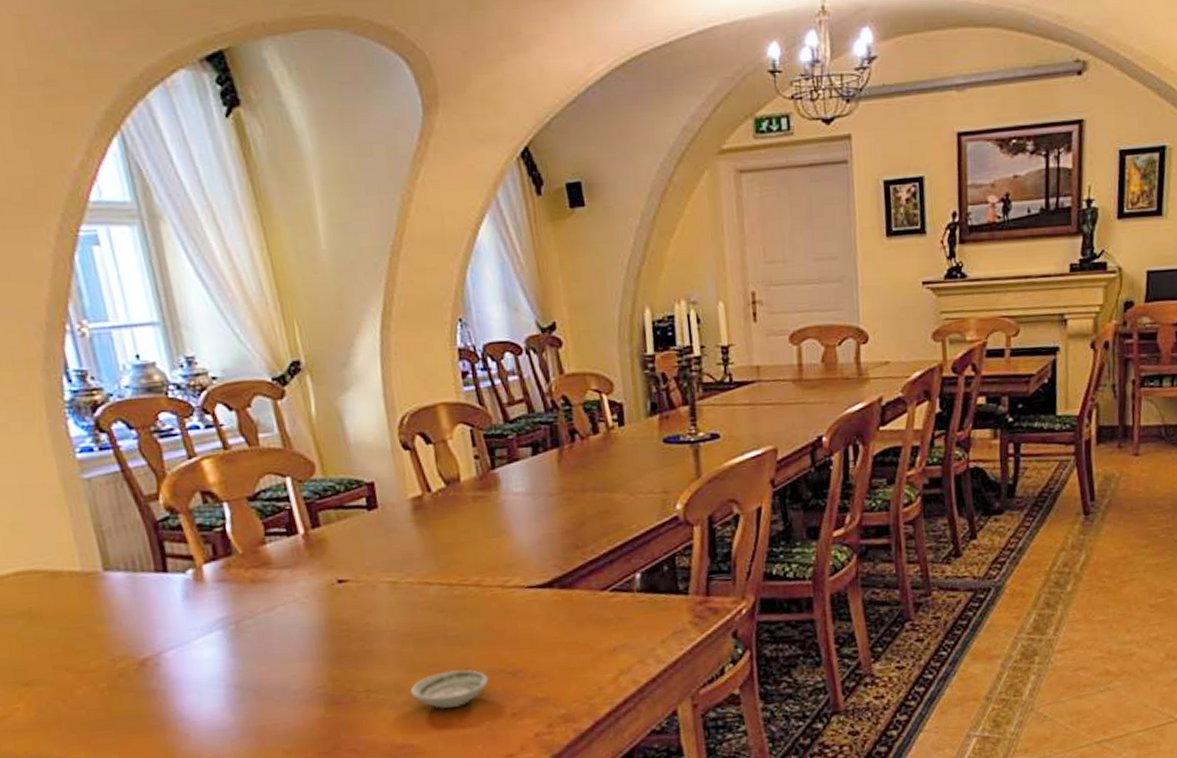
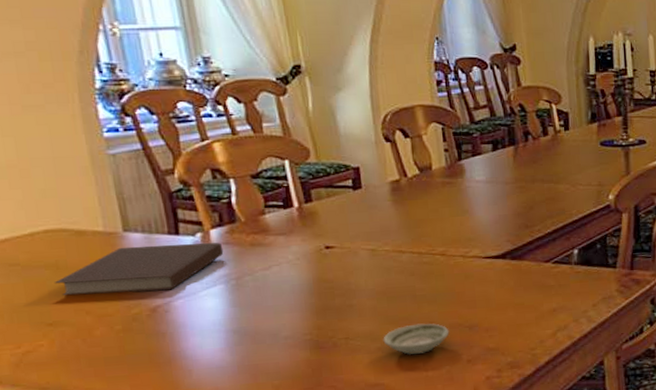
notebook: none [28,580,220,650] -> present [54,243,224,296]

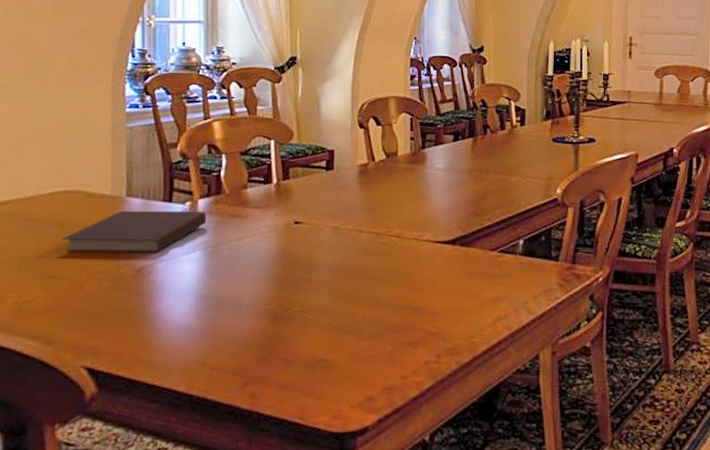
saucer: present [383,323,450,355] -> none [334,302,396,332]

